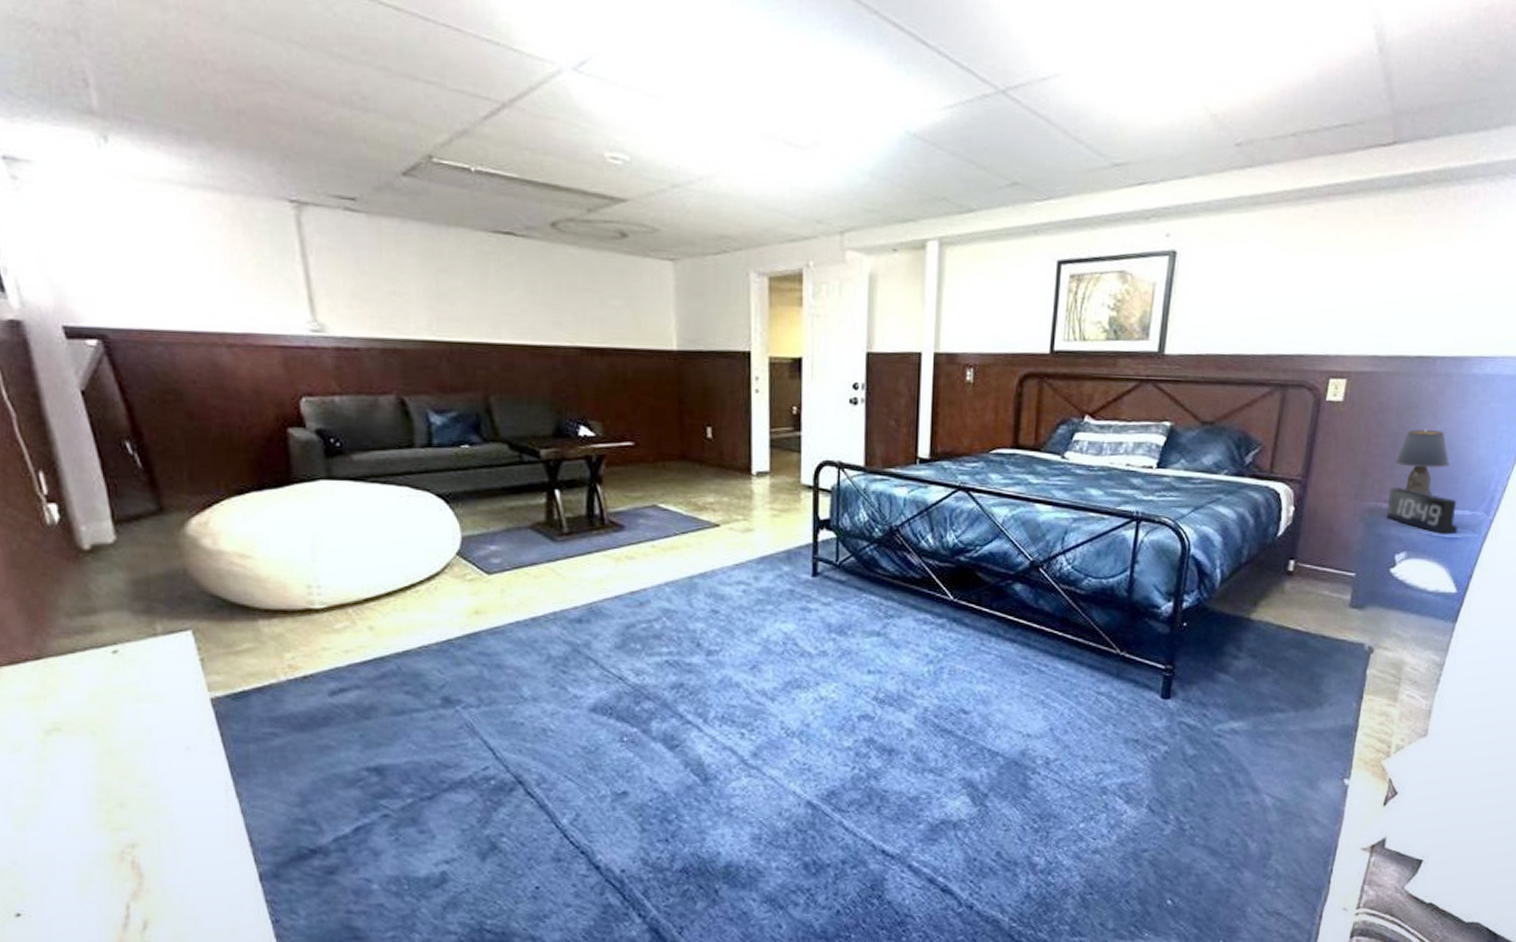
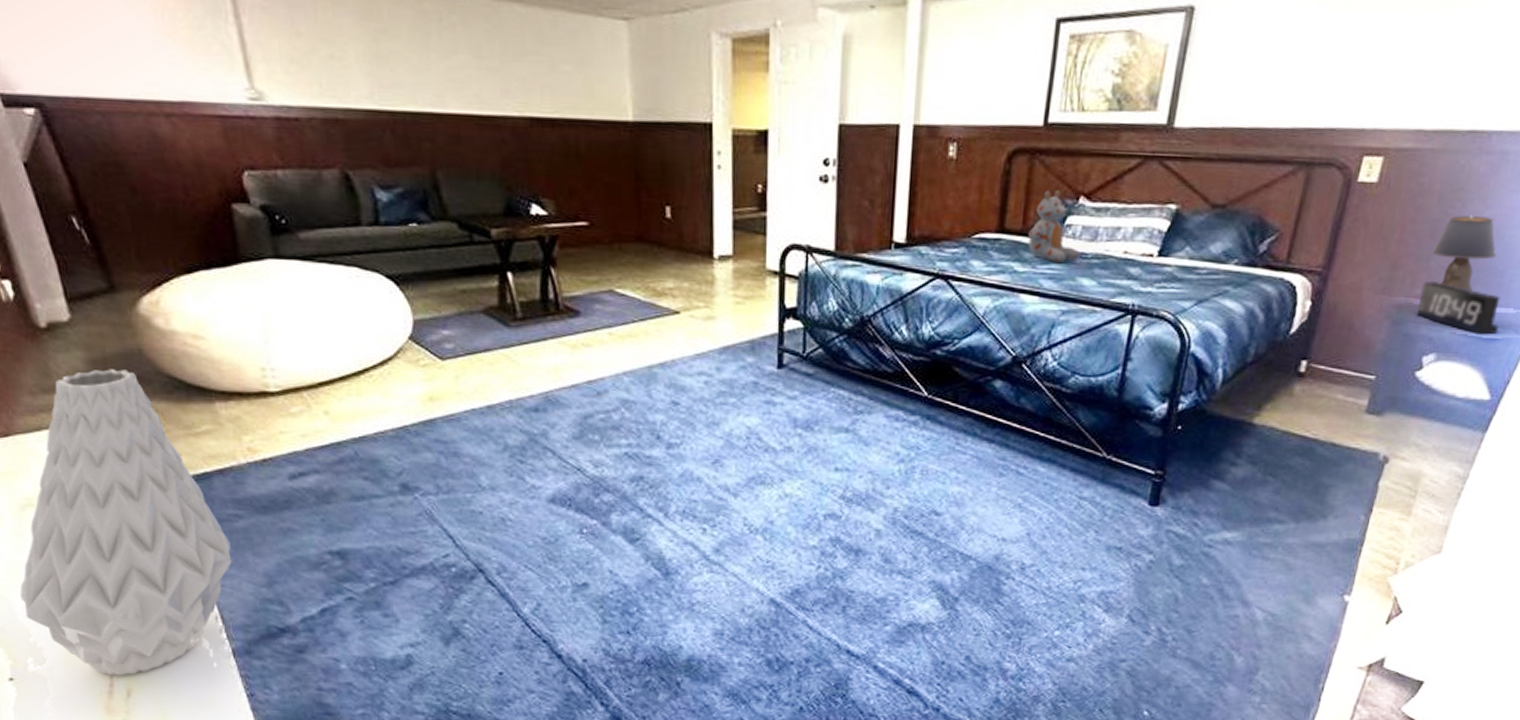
vase: none [36,589,266,907] -> present [19,369,232,676]
stuffed bear: none [1040,410,1088,476] -> present [1028,190,1081,264]

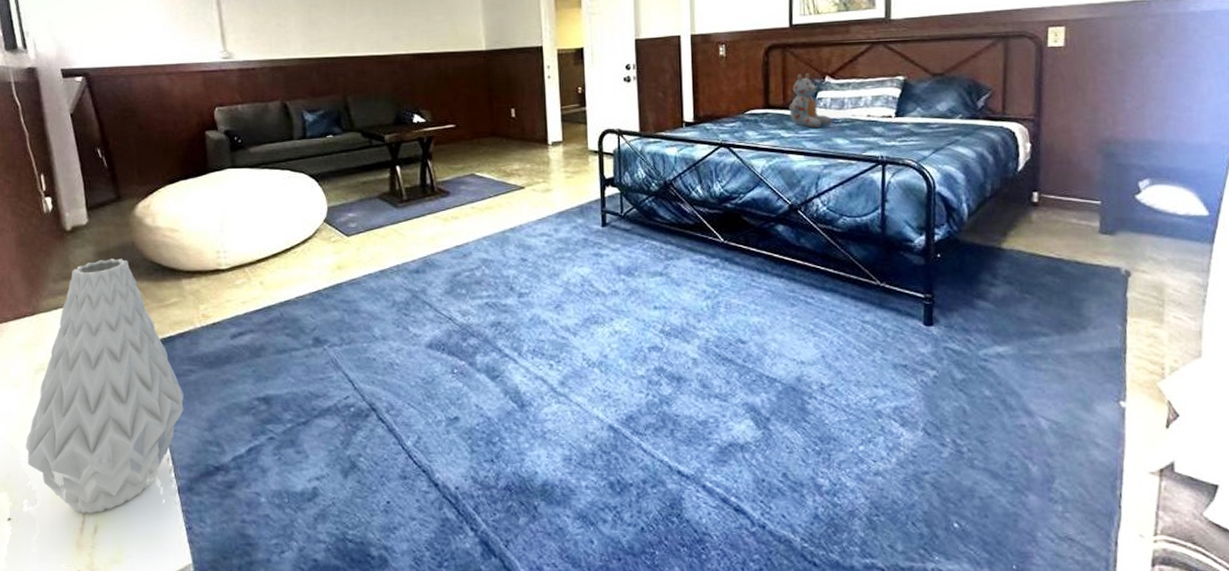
alarm clock: present [1416,280,1501,335] -> none [1123,118,1200,161]
table lamp: present [1431,215,1497,291] -> none [1124,64,1181,125]

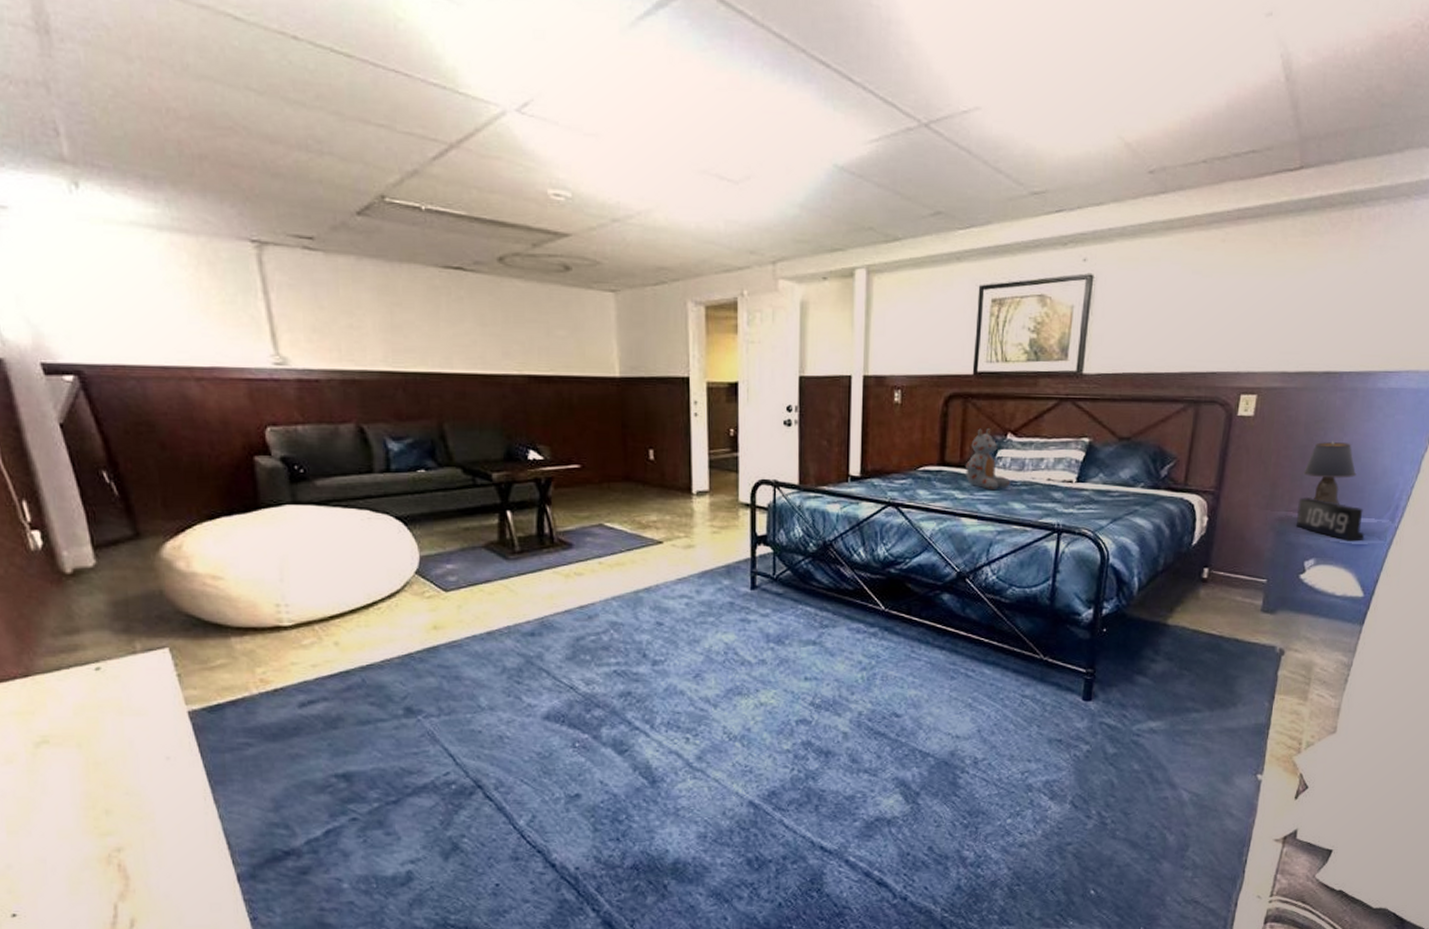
vase: present [25,258,185,514] -> none [28,610,241,907]
alarm clock: none [1123,118,1200,161] -> present [1295,496,1365,541]
table lamp: none [1124,64,1181,125] -> present [1303,441,1357,505]

